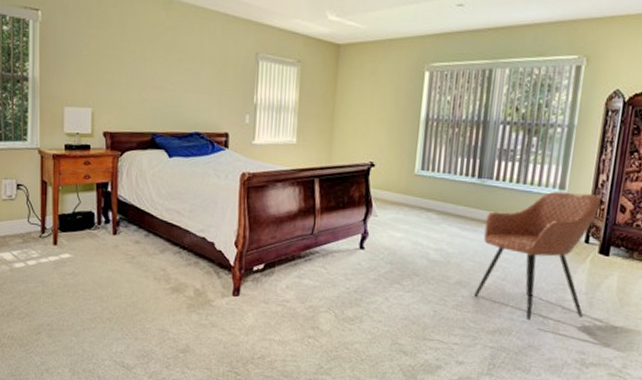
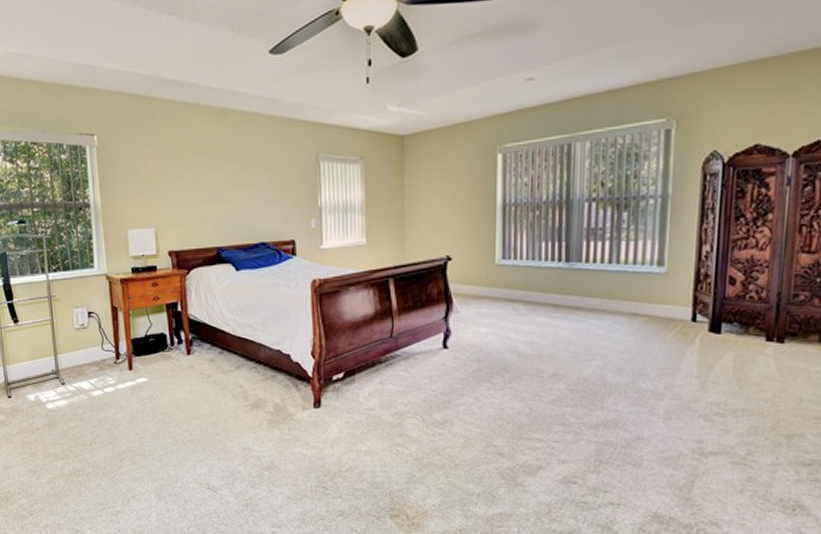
armchair: present [474,191,601,321] -> none [572,267,706,411]

